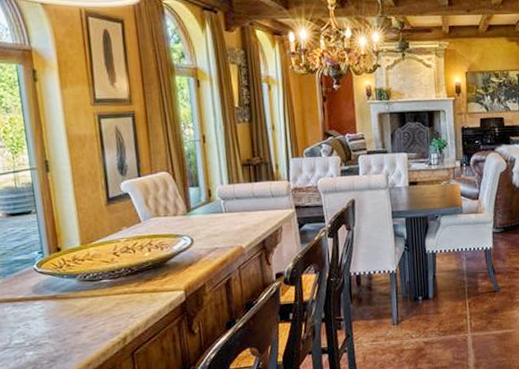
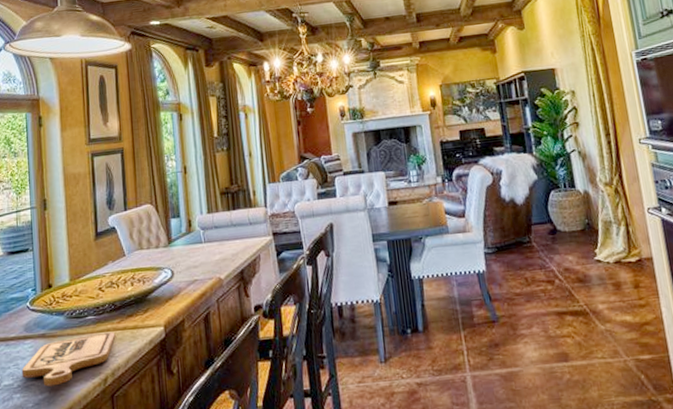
cutting board: none [32,294,134,345] -> present [21,331,116,387]

